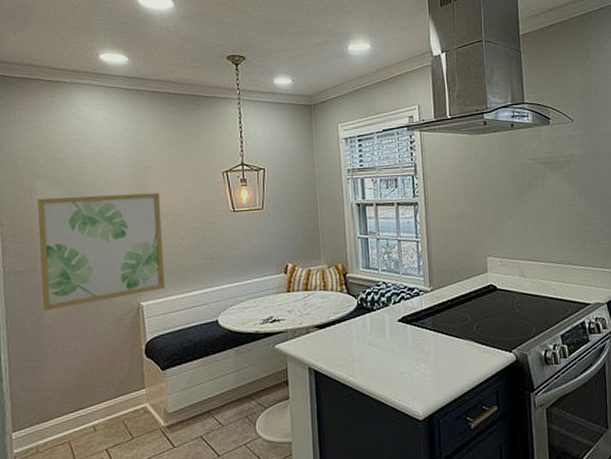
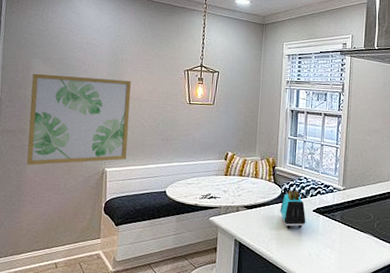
toaster: none [358,299,391,346] -> present [280,190,306,229]

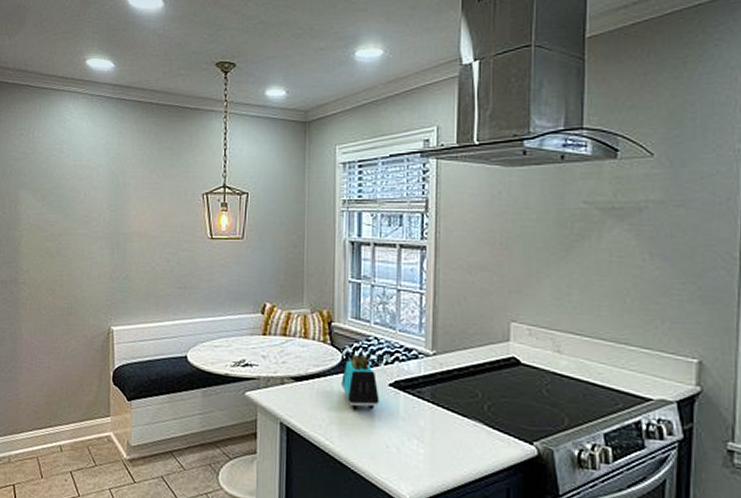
wall art: present [26,73,131,165] -> none [20,209,137,324]

